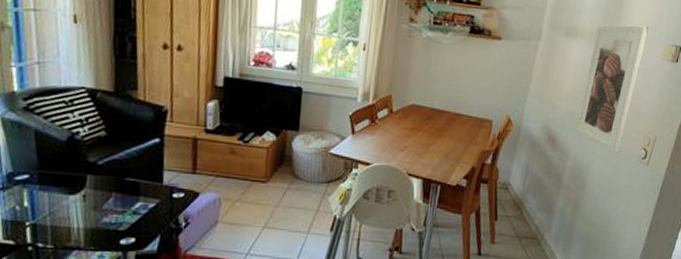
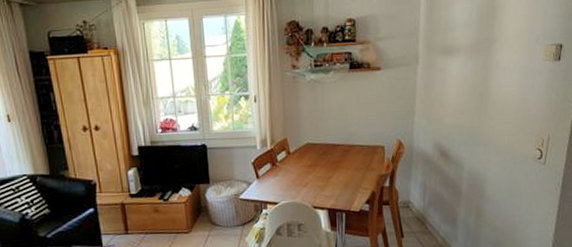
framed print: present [576,25,648,153] -> none [466,31,525,158]

